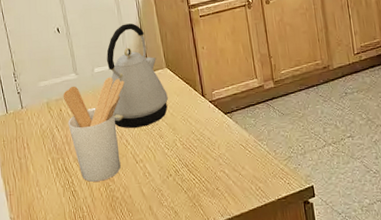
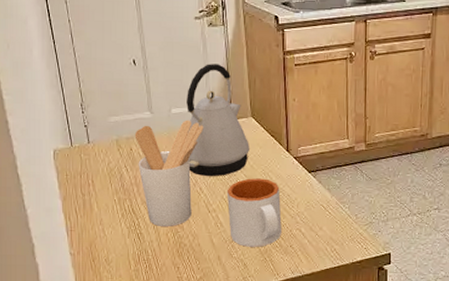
mug: none [151,124,207,194] -> present [226,178,282,247]

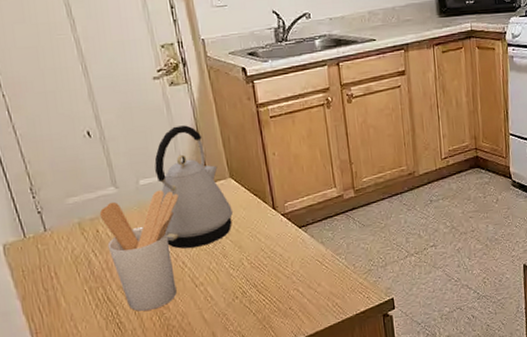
mug: present [226,178,282,247] -> none [213,241,278,317]

